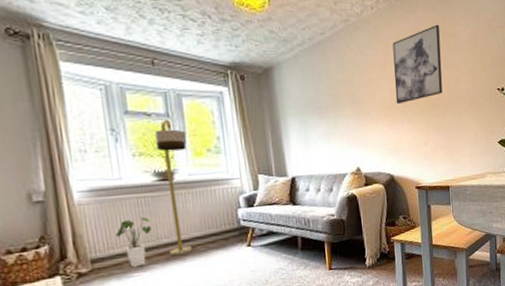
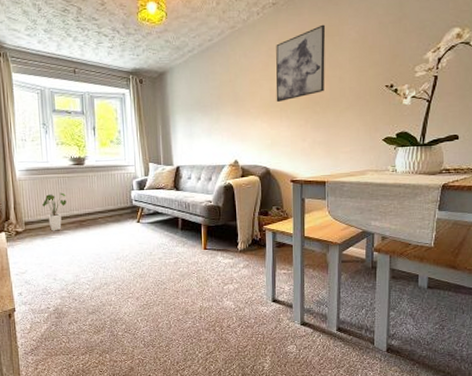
floor lamp: present [154,118,193,257] -> none [72,115,95,225]

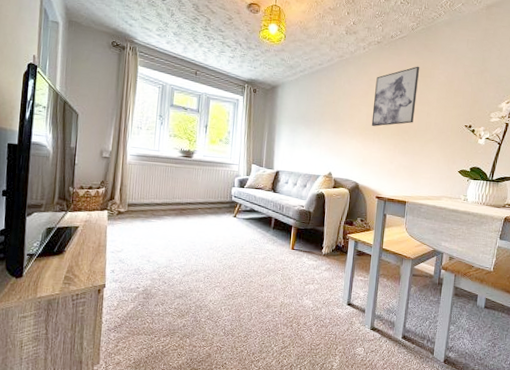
house plant: present [42,192,66,231] -> none [147,180,171,216]

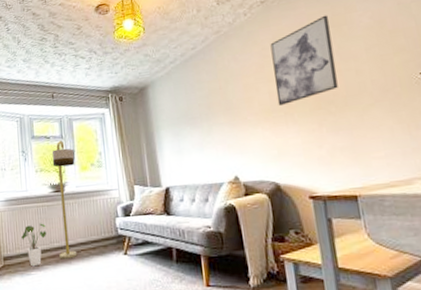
house plant: none [147,180,171,216] -> present [21,223,46,267]
floor lamp: none [179,113,207,214] -> present [51,140,77,259]

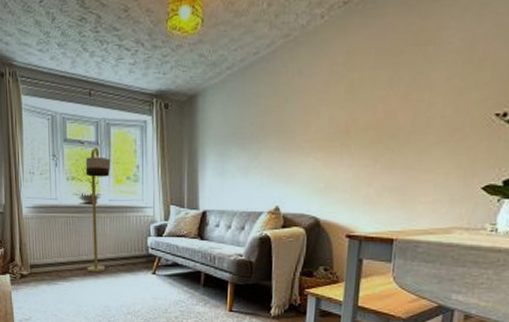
house plant: present [21,223,46,267] -> none [49,234,75,277]
wall art: present [270,15,338,105] -> none [336,29,416,134]

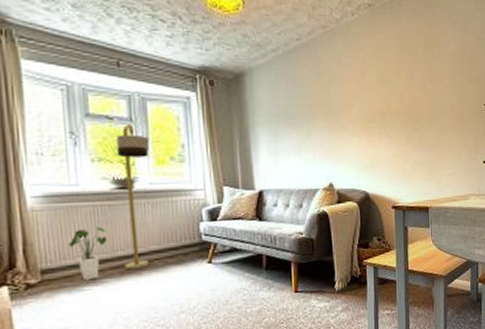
house plant: none [49,234,75,277] -> present [69,226,107,281]

